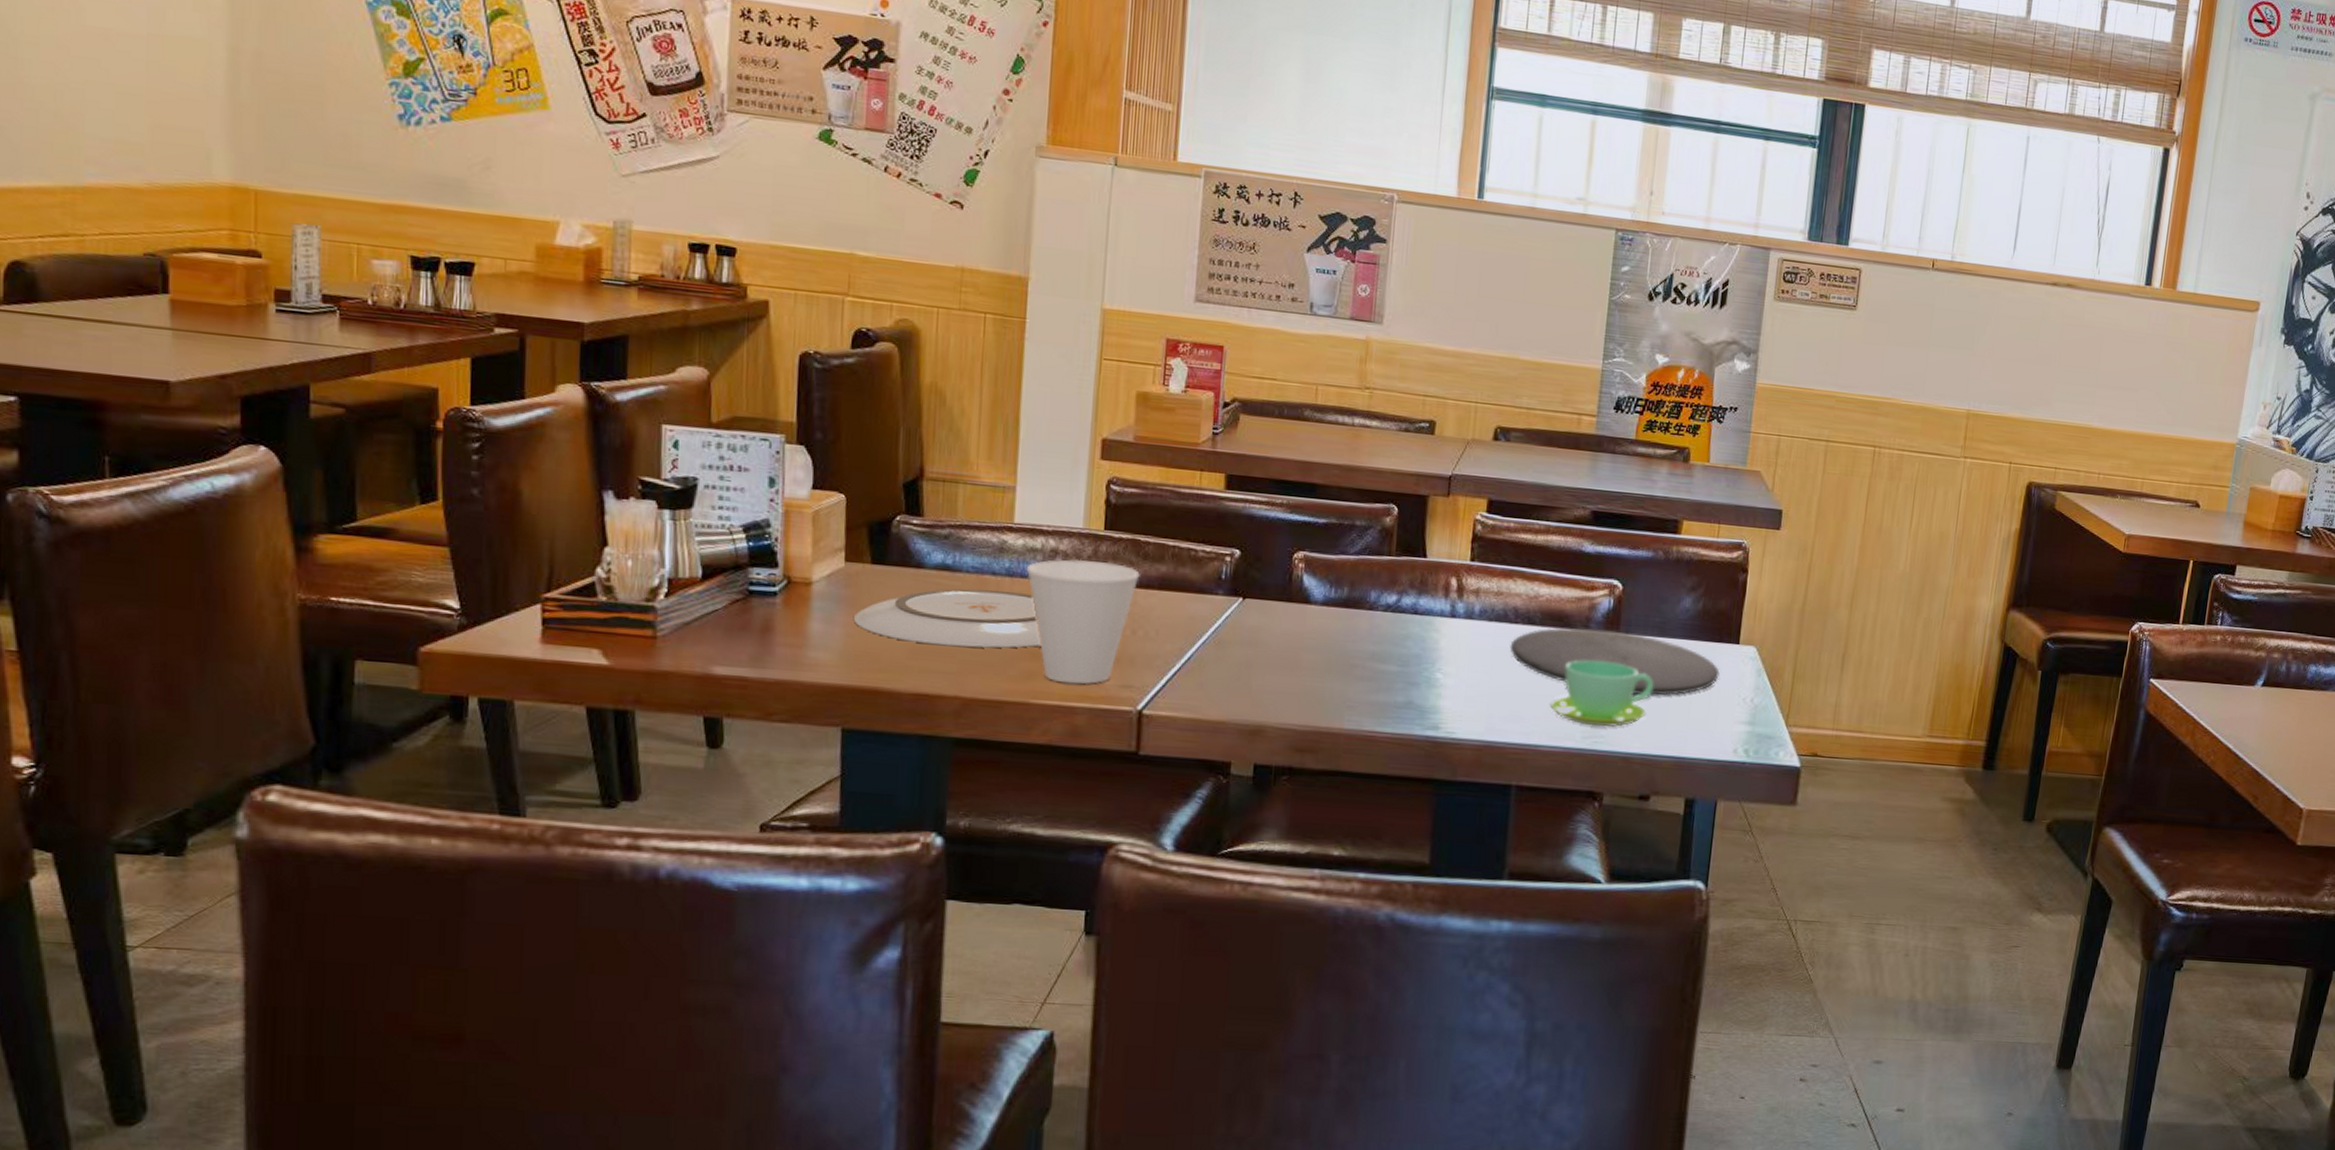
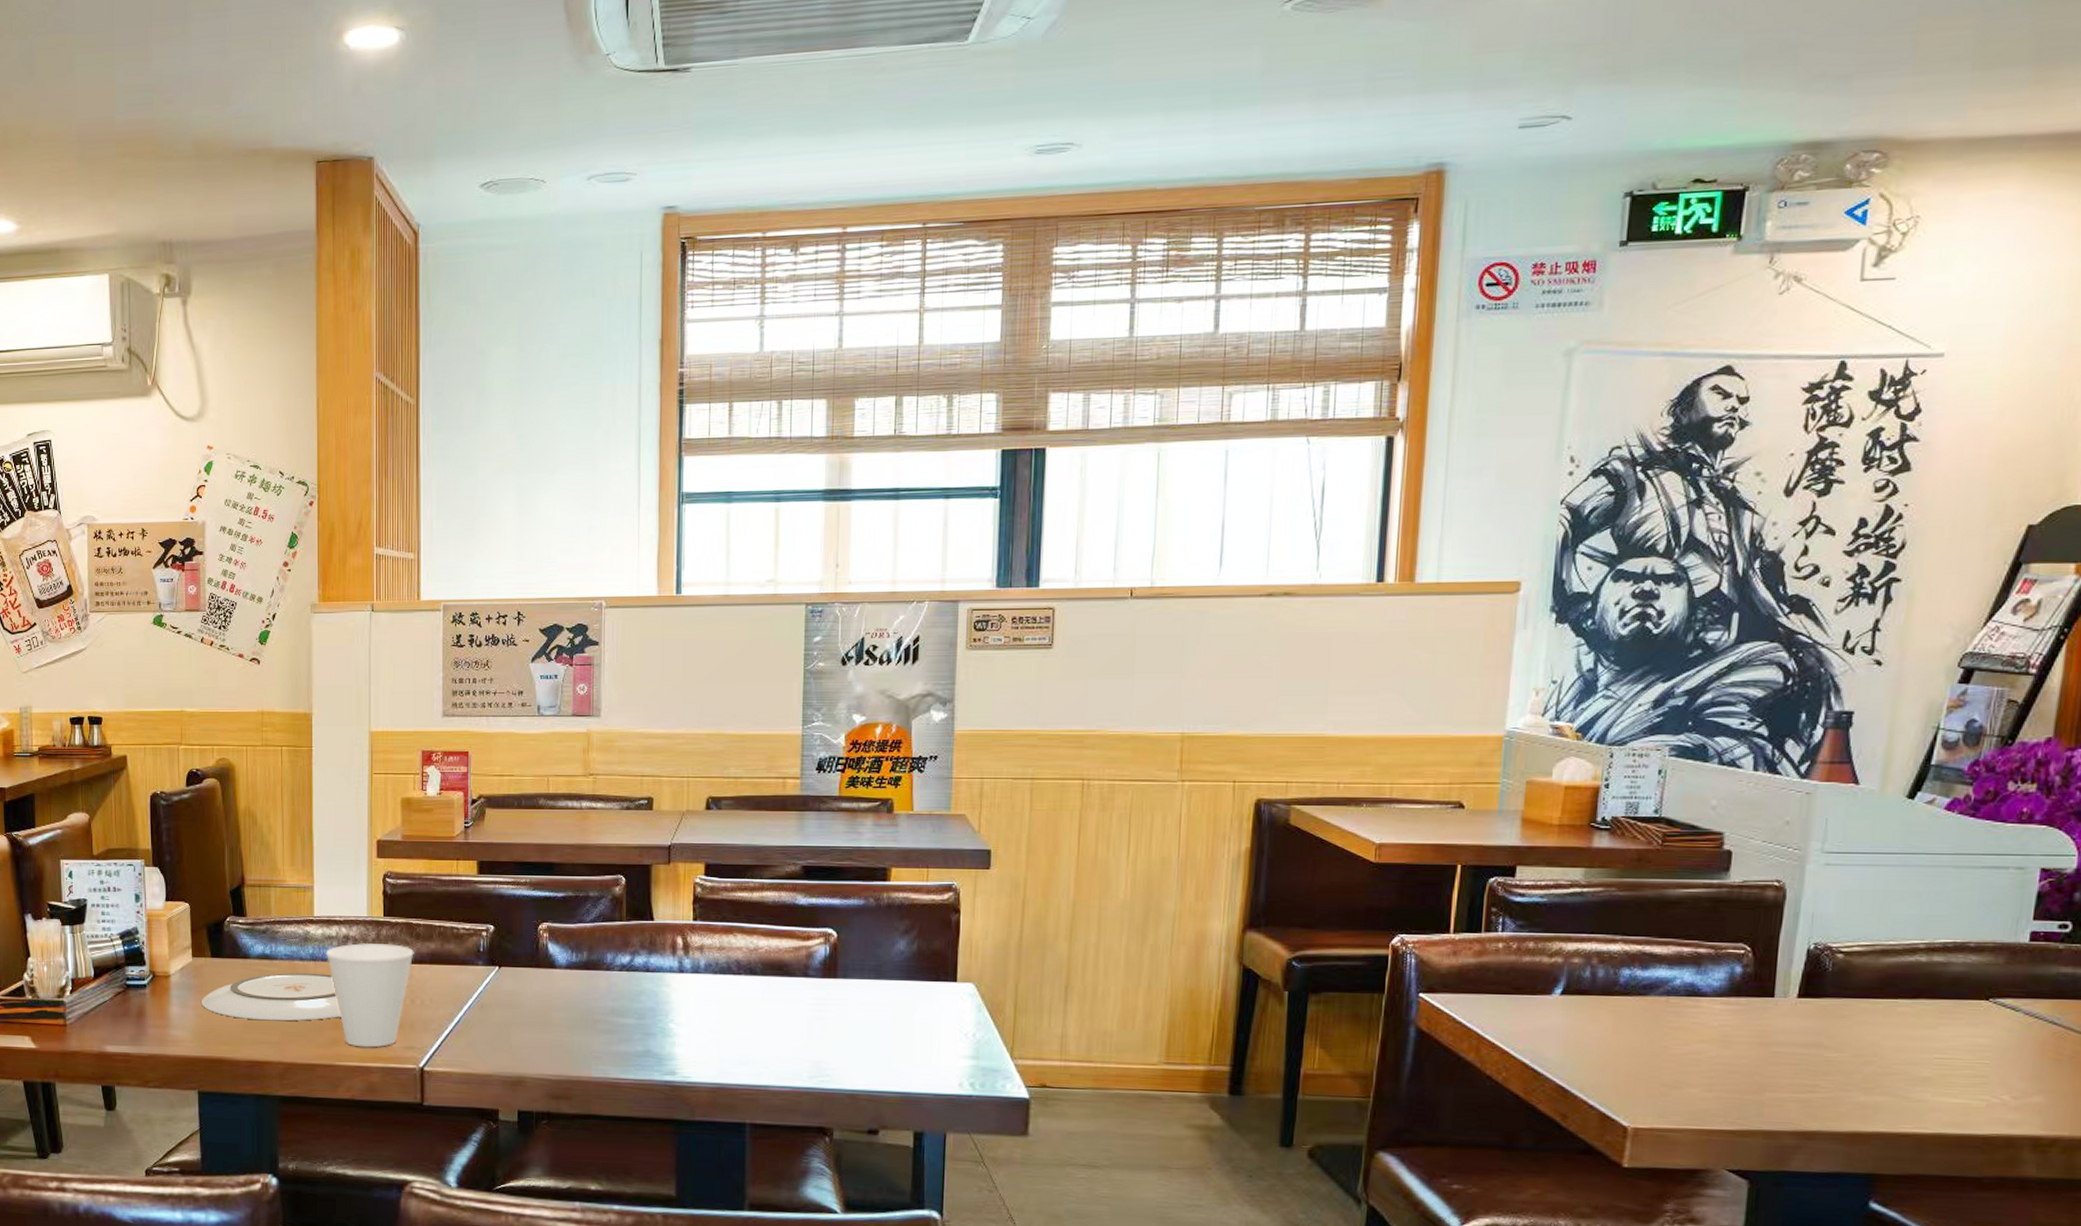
plate: present [1510,628,1720,696] -> none [735,975,939,1035]
cup: present [1549,660,1654,727] -> none [775,1004,875,1066]

